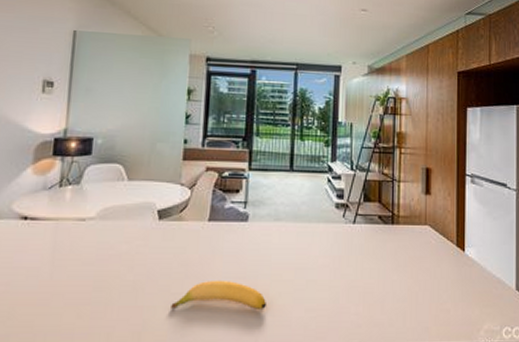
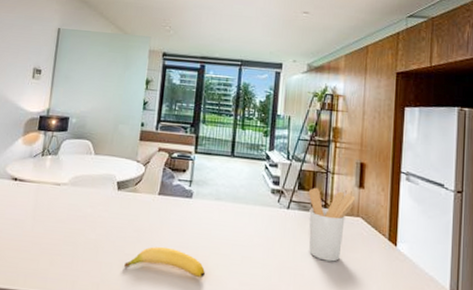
utensil holder: none [374,197,423,275] -> present [308,187,356,262]

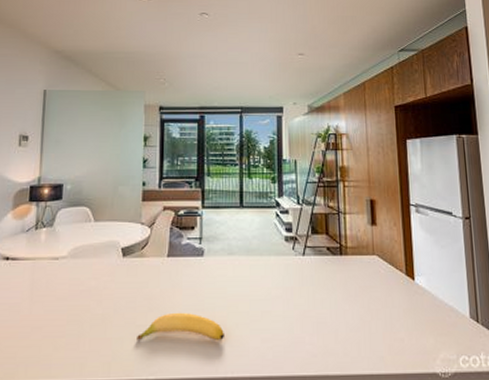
utensil holder: present [308,187,356,262] -> none [322,229,370,305]

